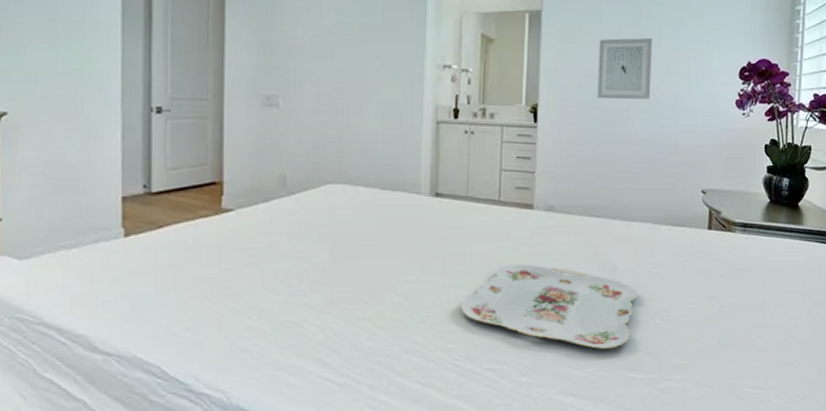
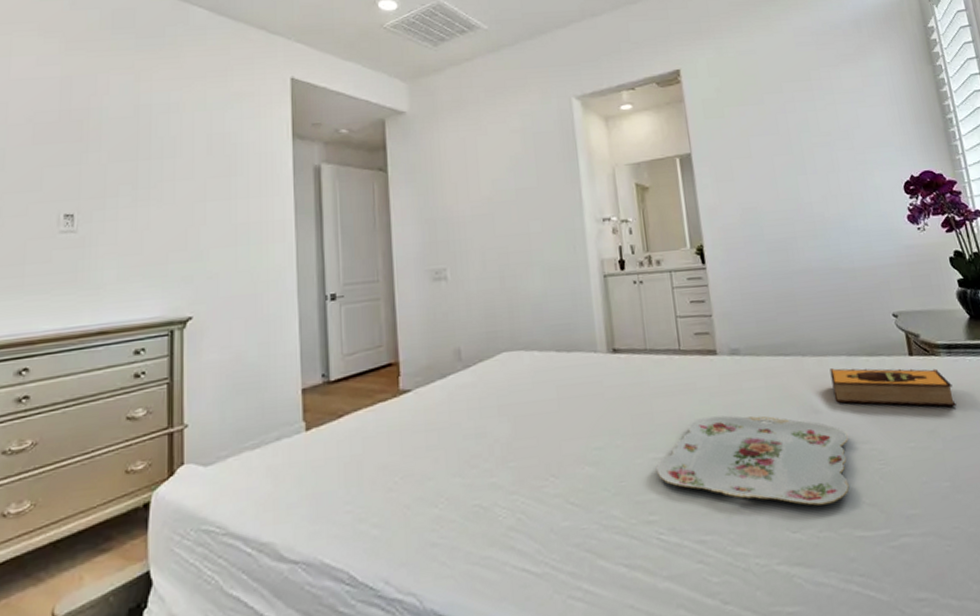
wall art: present [597,37,653,100] -> none [753,165,817,232]
hardback book: none [633,233,740,278] -> present [829,368,957,407]

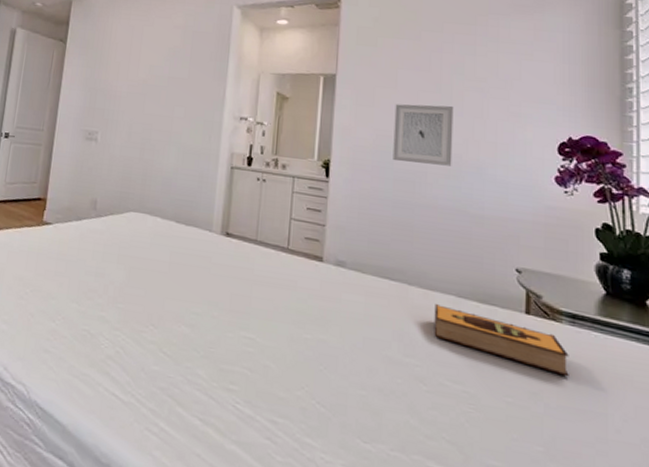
serving tray: present [655,415,849,506] -> none [244,313,440,429]
wall art: none [753,165,817,232] -> present [393,104,454,166]

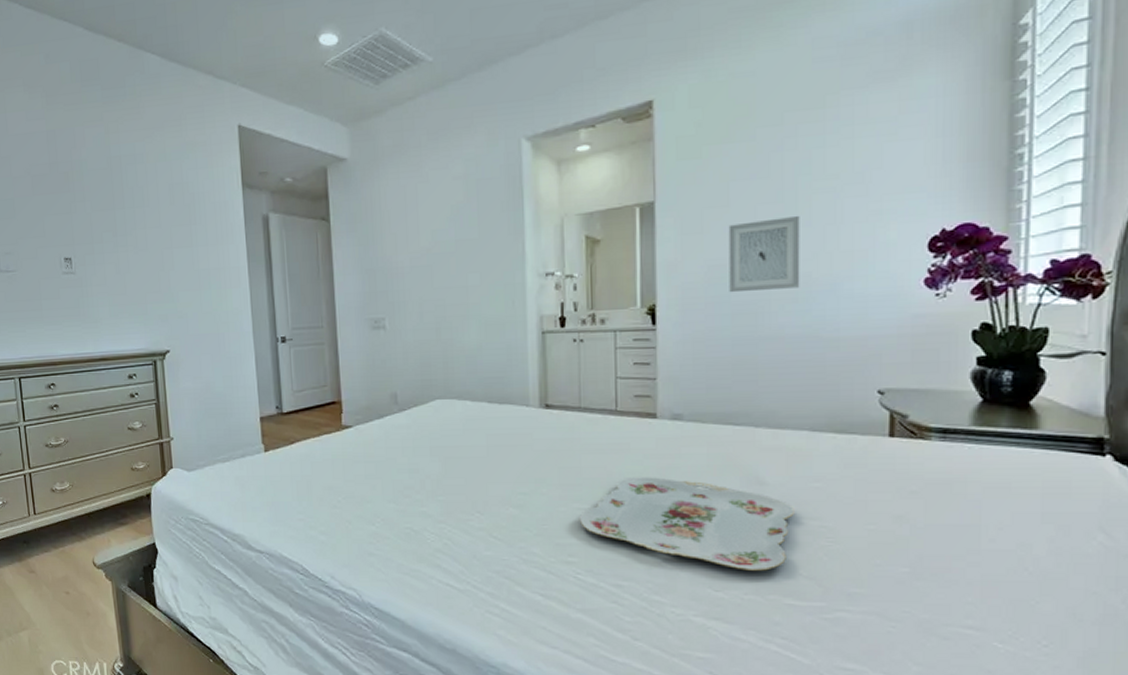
serving tray: none [244,313,440,429] -> present [579,477,794,571]
hardback book: present [434,304,569,377] -> none [786,442,939,495]

